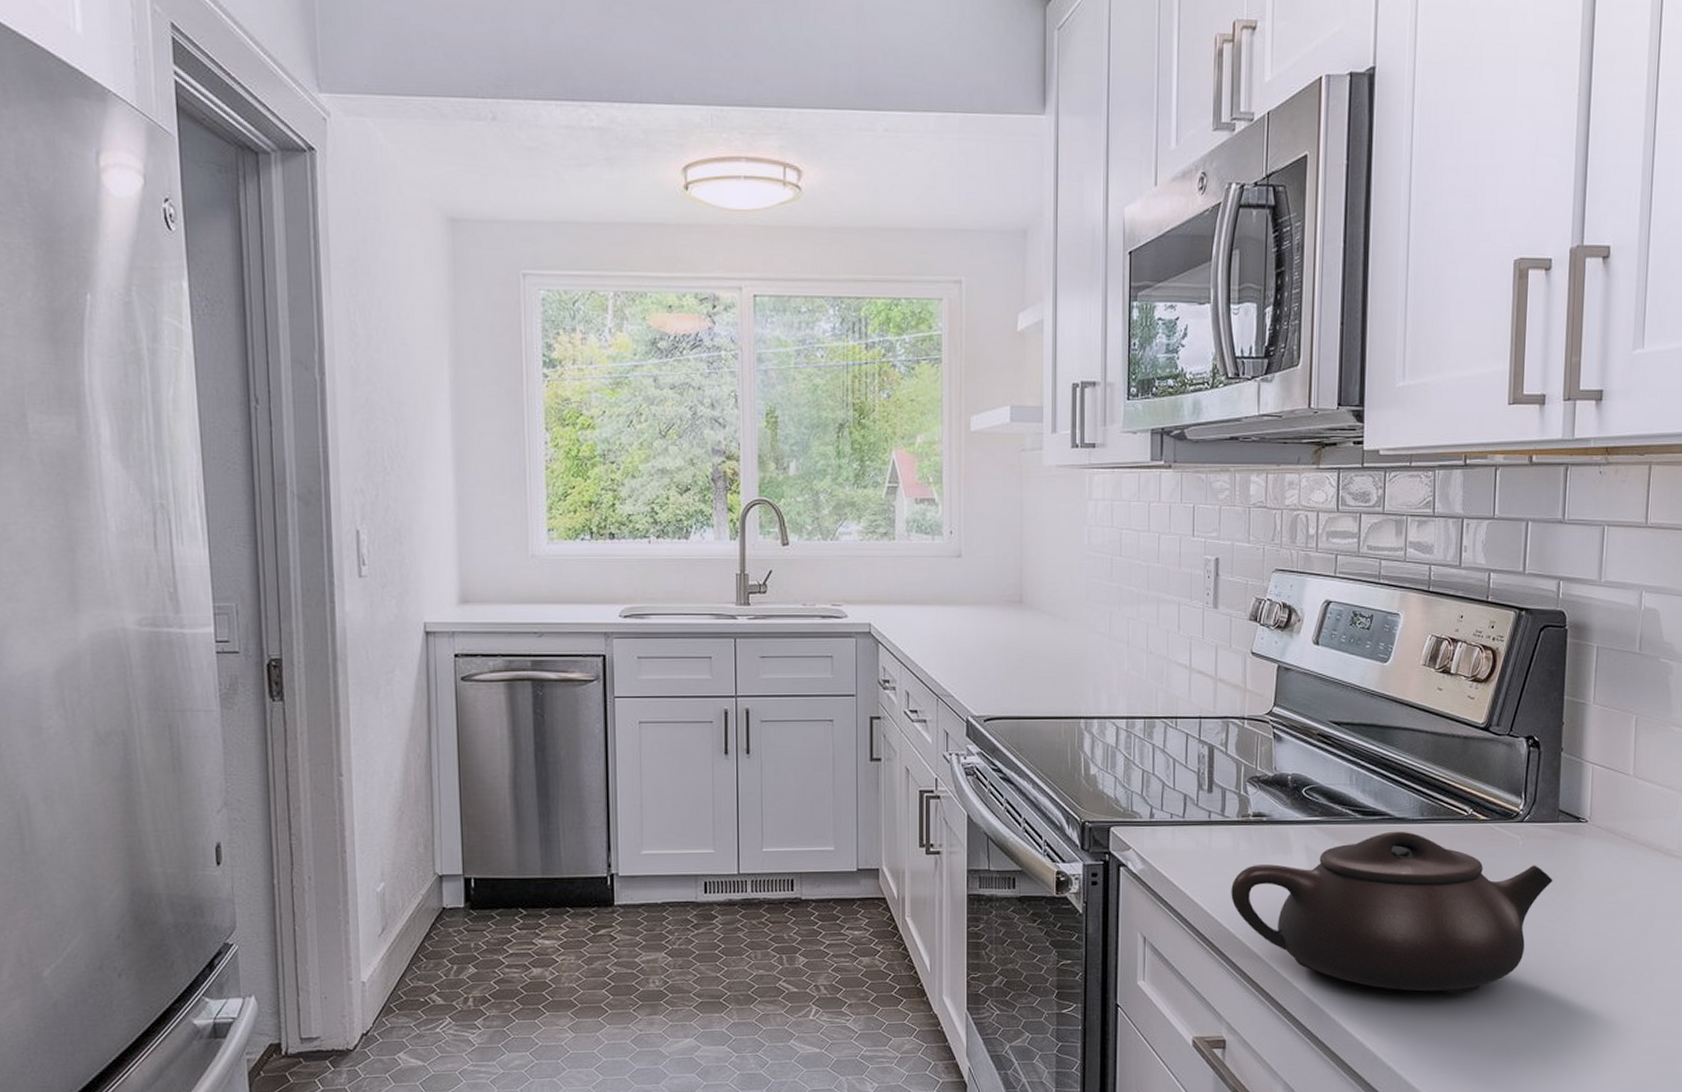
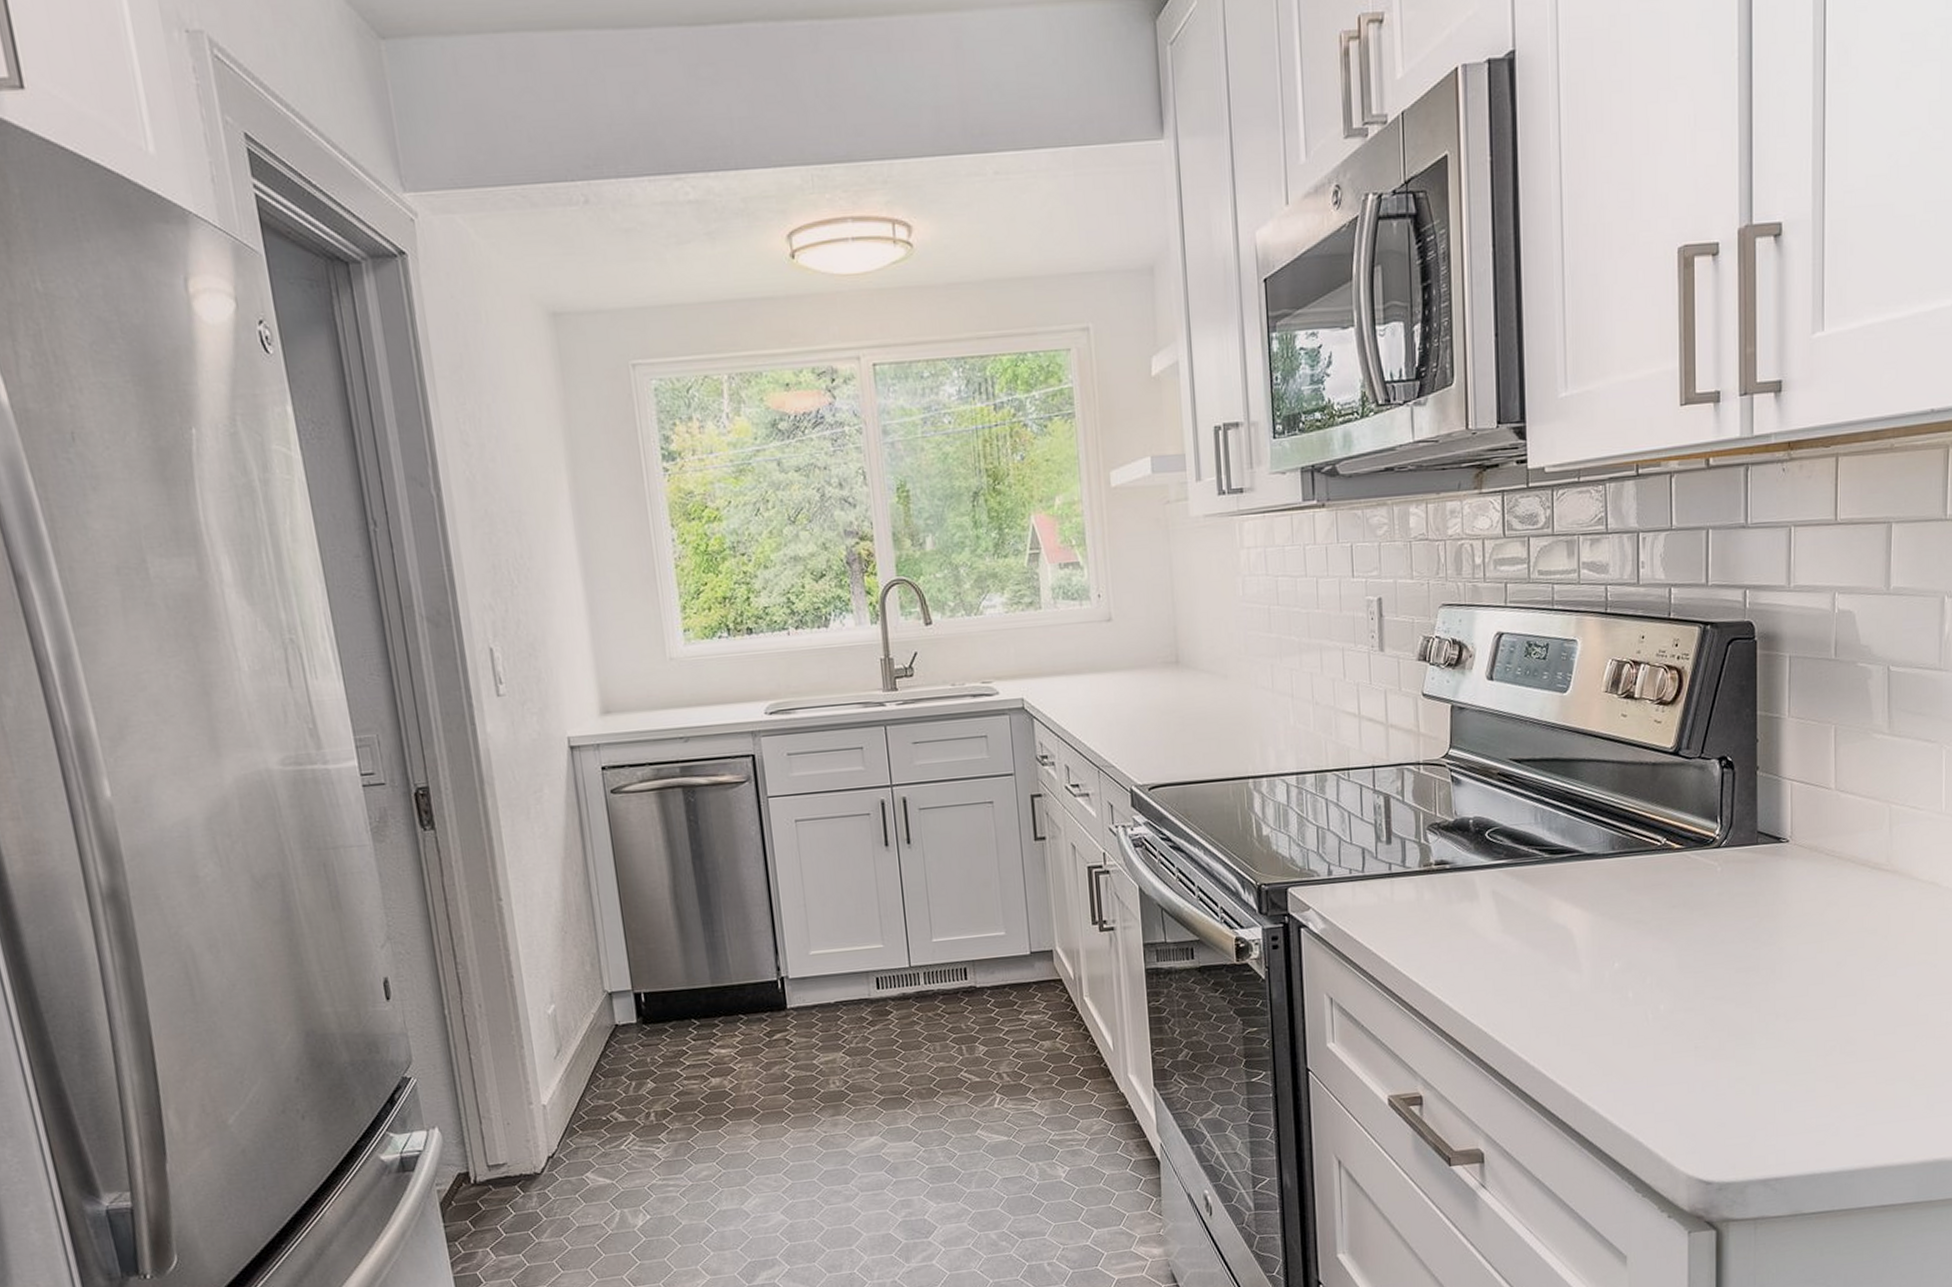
teapot: present [1231,831,1553,994] -> none [1417,867,1755,1032]

